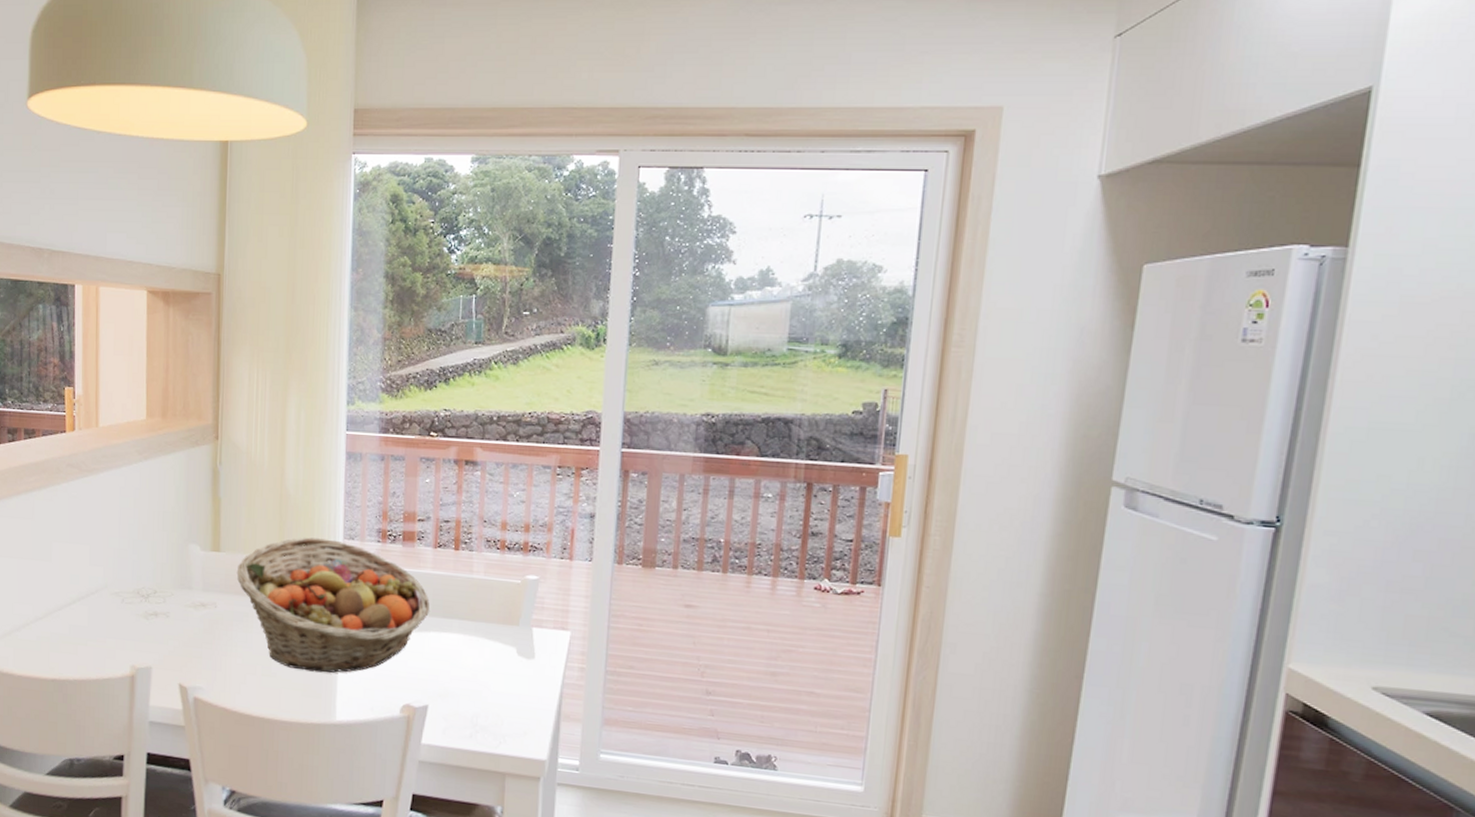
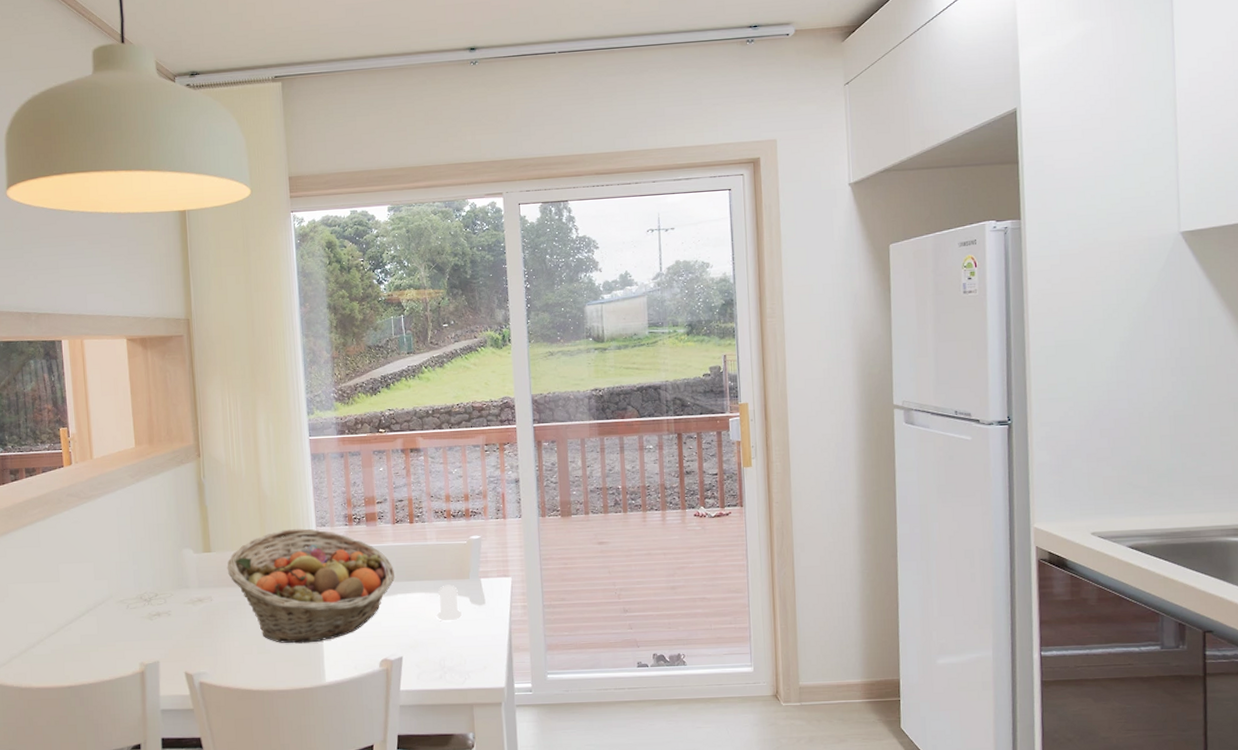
salt shaker: none [474,629,504,673] -> present [436,584,462,621]

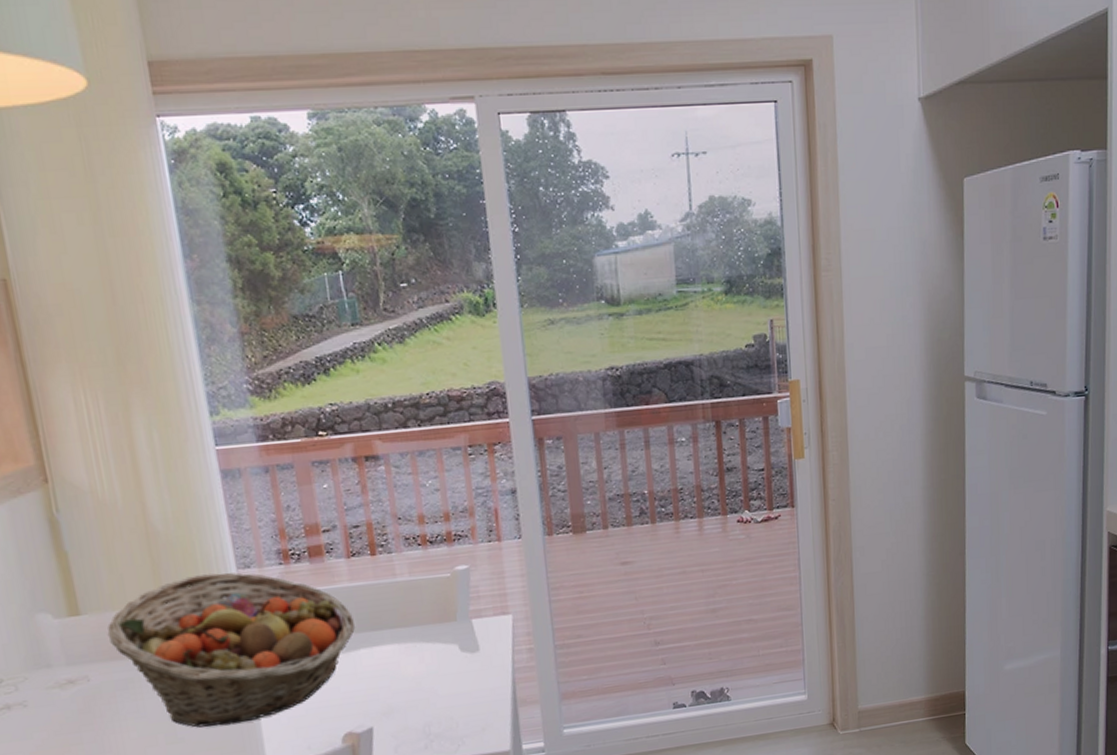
salt shaker: present [436,584,462,621] -> none [415,630,449,678]

